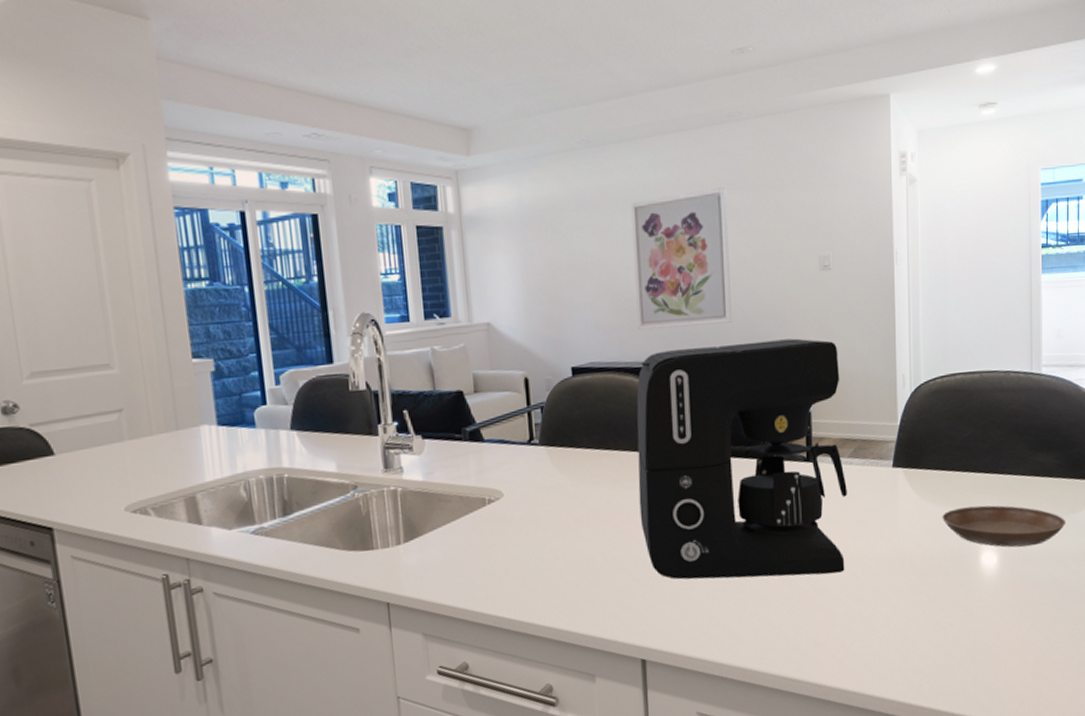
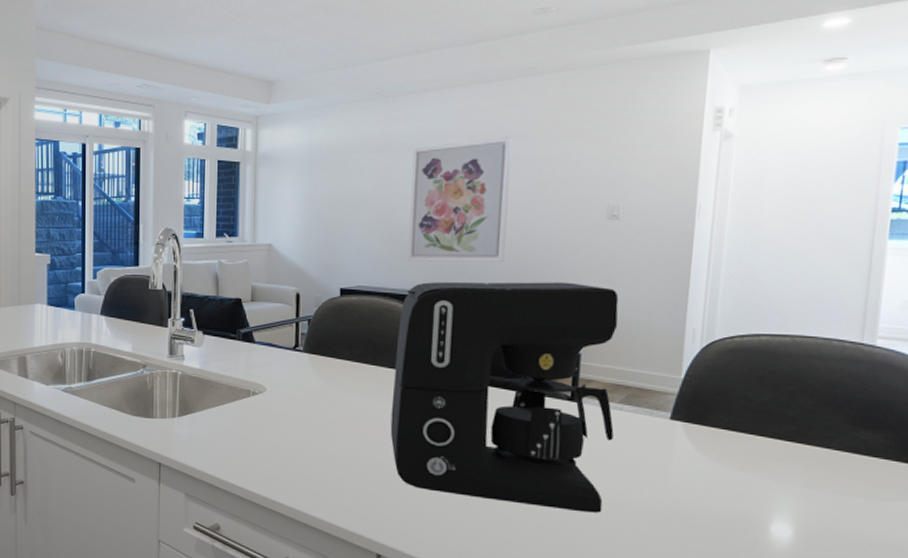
saucer: present [942,505,1065,548] -> none [725,472,891,527]

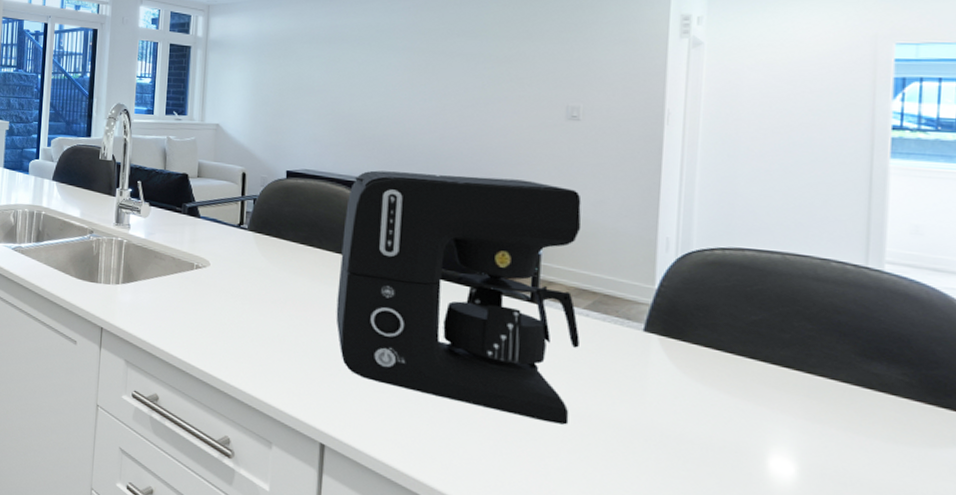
wall art: present [408,137,512,262] -> none [356,34,464,155]

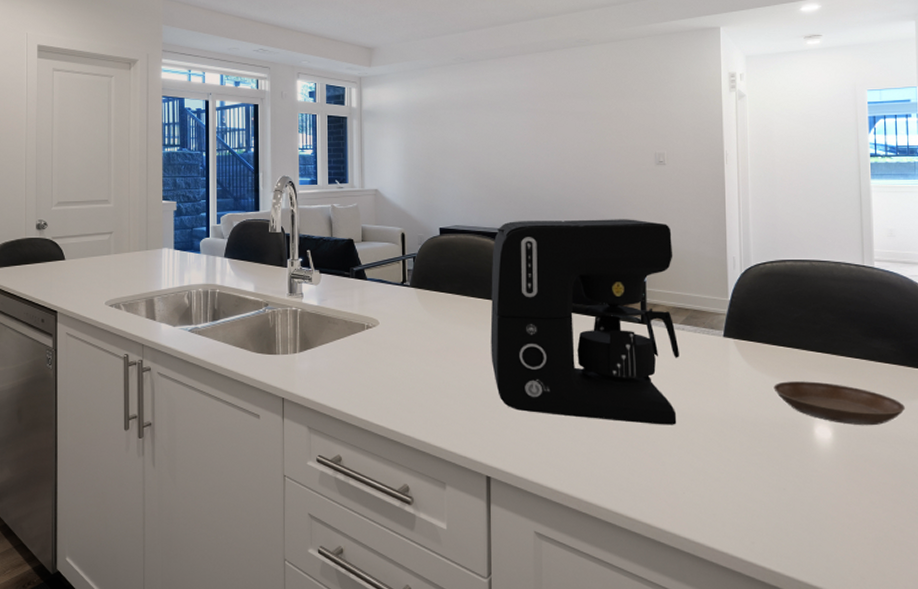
saucer: none [711,396,917,472] -> present [773,381,905,426]

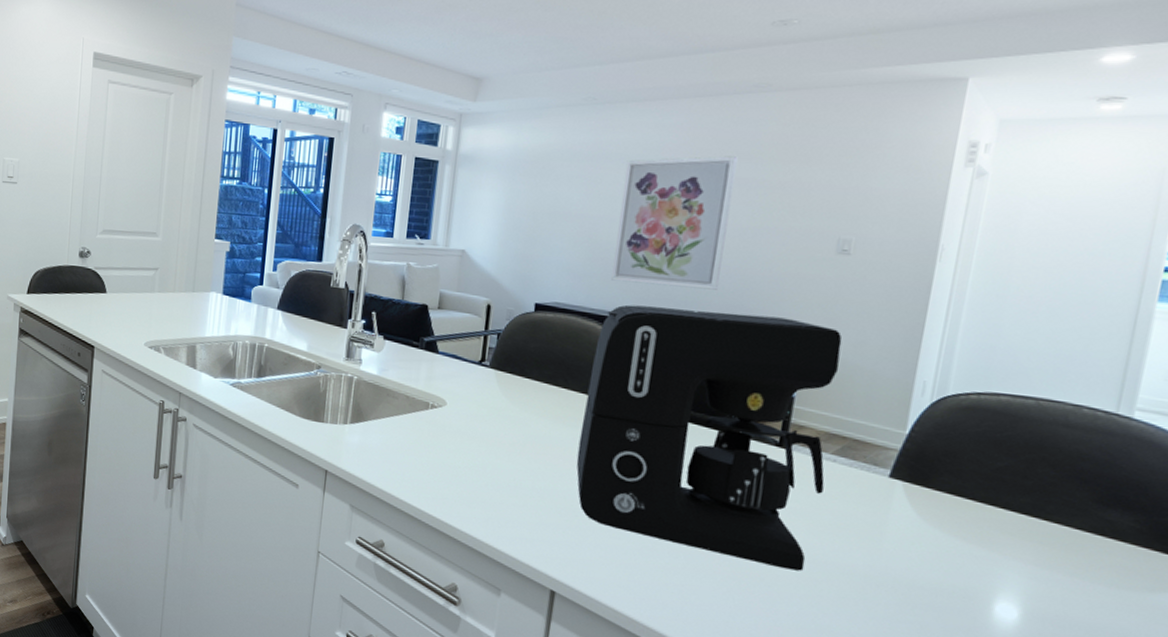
wall art: none [493,96,576,203] -> present [611,156,738,290]
saucer: present [773,381,905,426] -> none [946,542,1136,616]

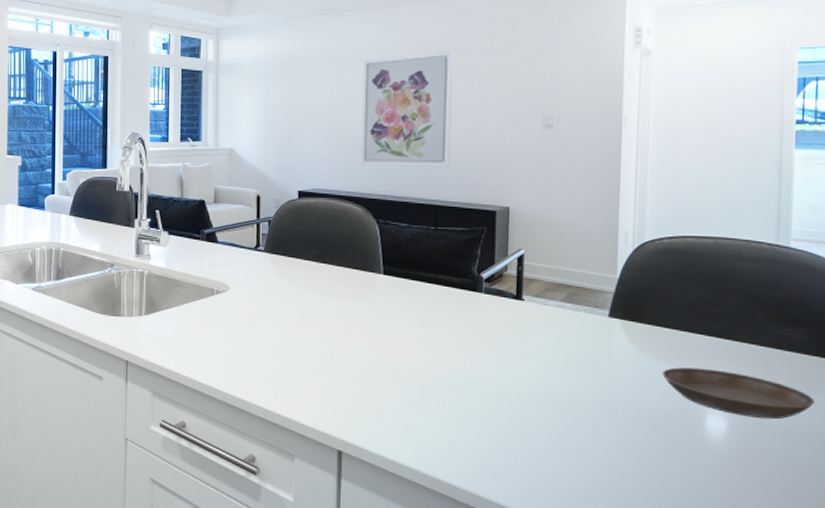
coffee maker: present [576,304,843,571] -> none [348,185,557,408]
saucer: none [946,542,1136,616] -> present [662,367,814,420]

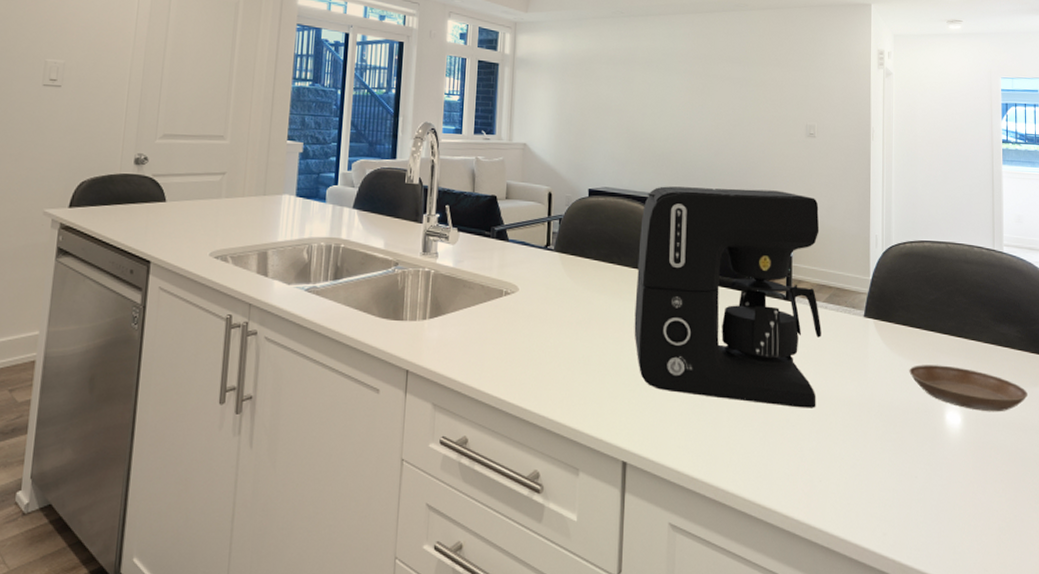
coffee maker: none [348,185,557,408] -> present [634,186,821,408]
wall art: present [361,51,454,167] -> none [648,60,731,170]

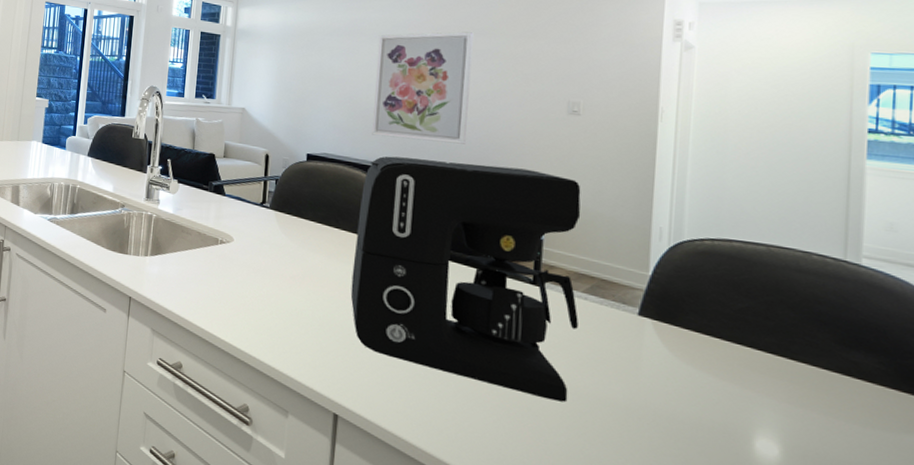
wall art: none [648,60,731,170] -> present [372,31,474,144]
saucer: present [909,365,1028,412] -> none [701,379,893,455]

